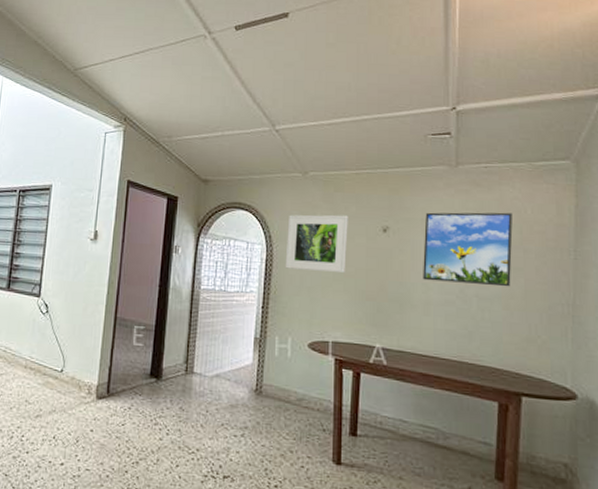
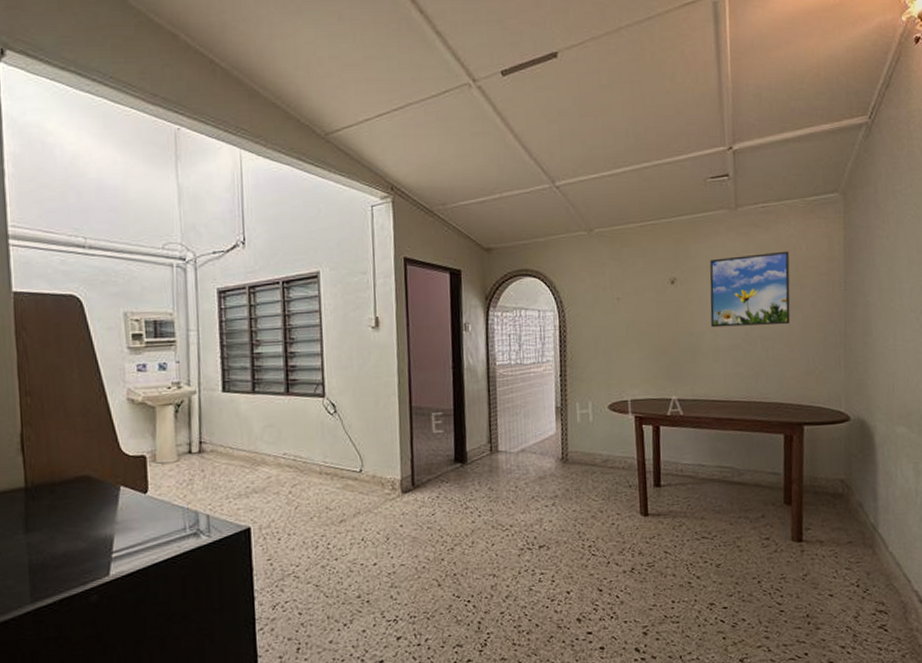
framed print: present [285,214,348,274] -> none [577,271,638,333]

